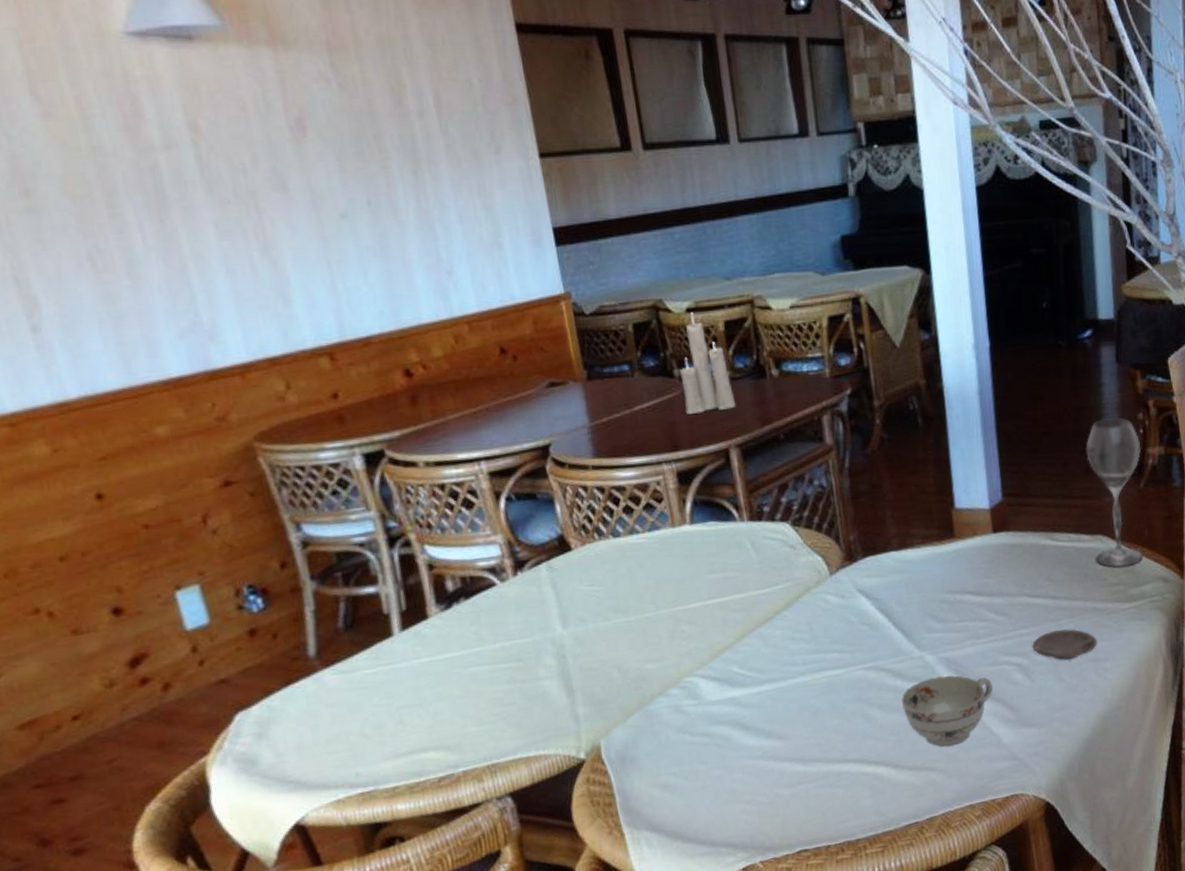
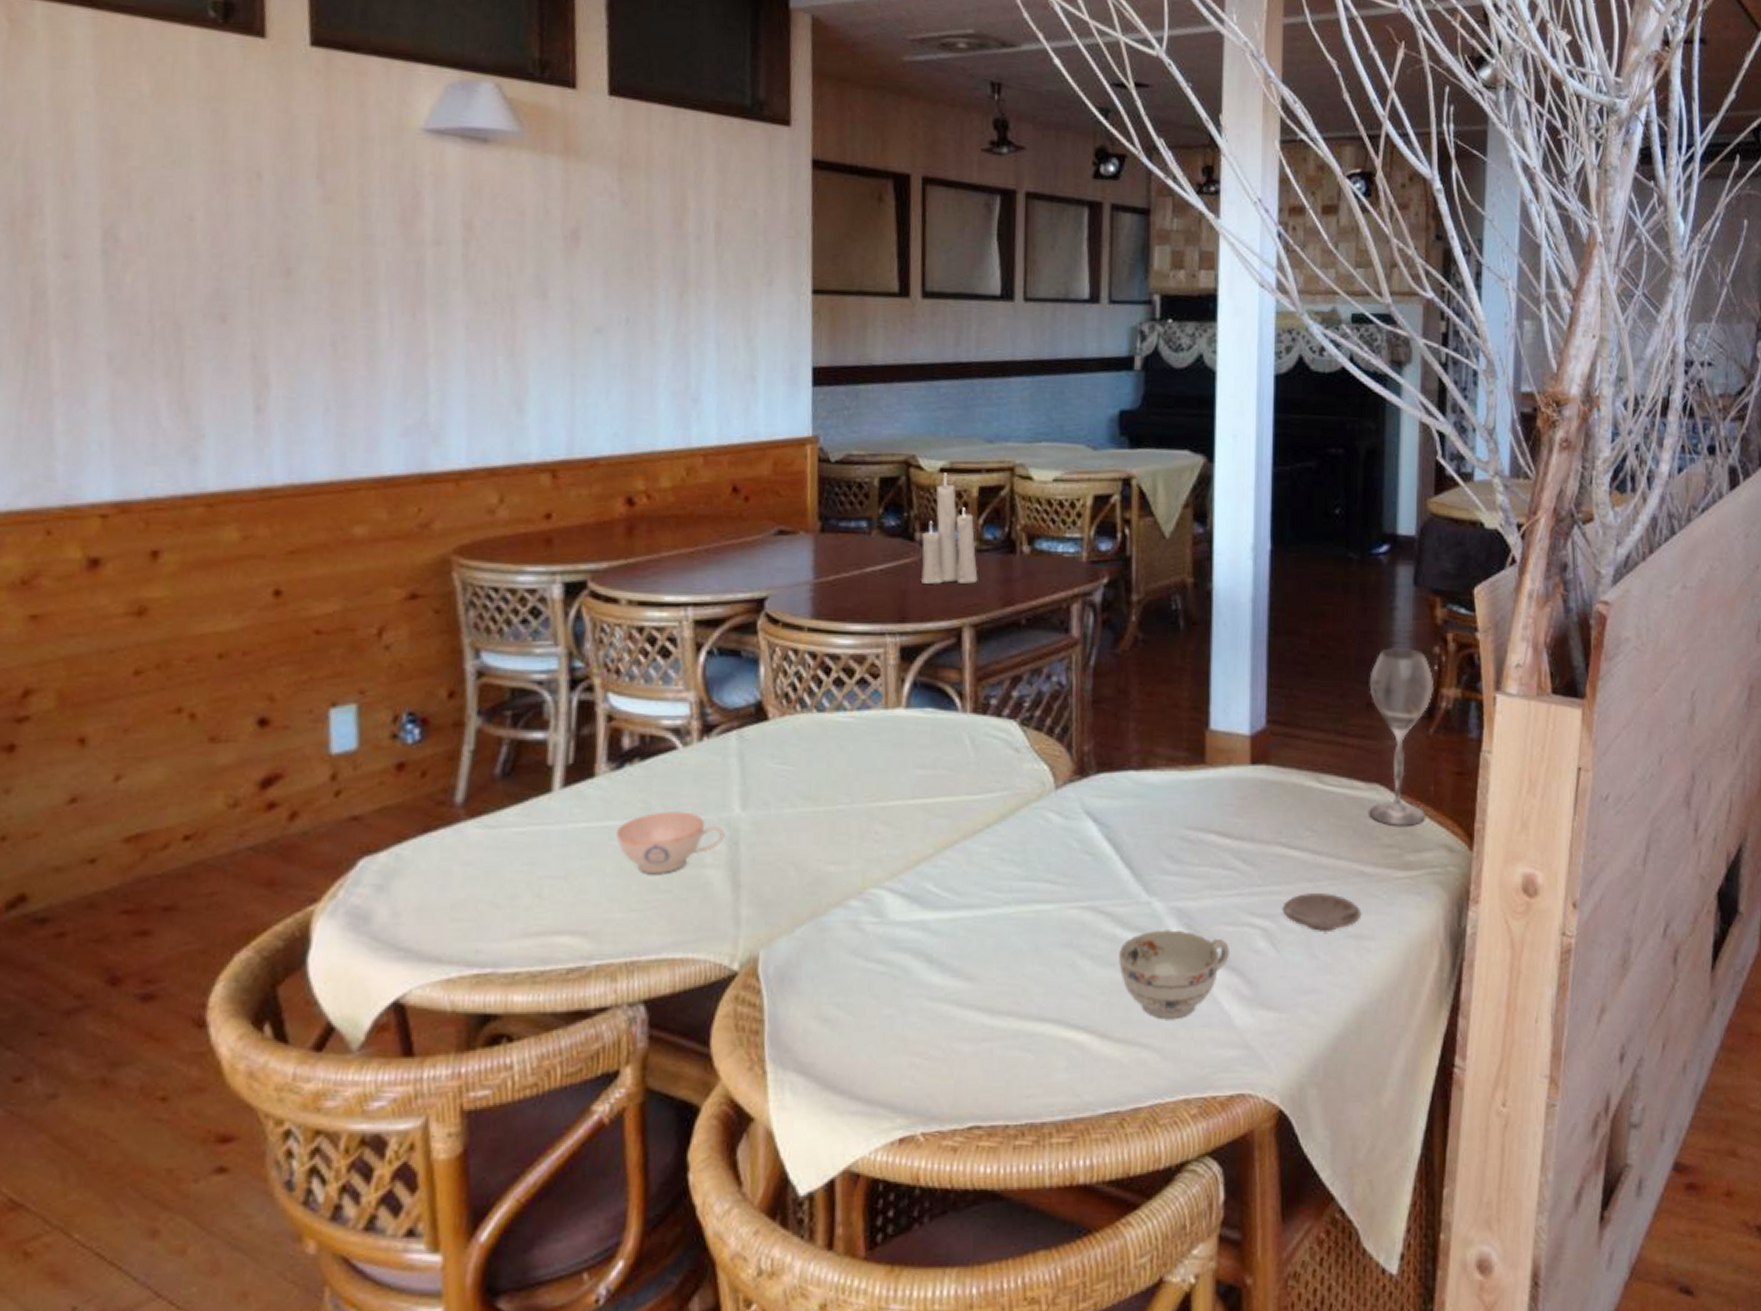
teacup: none [456,636,553,692] -> present [615,811,725,873]

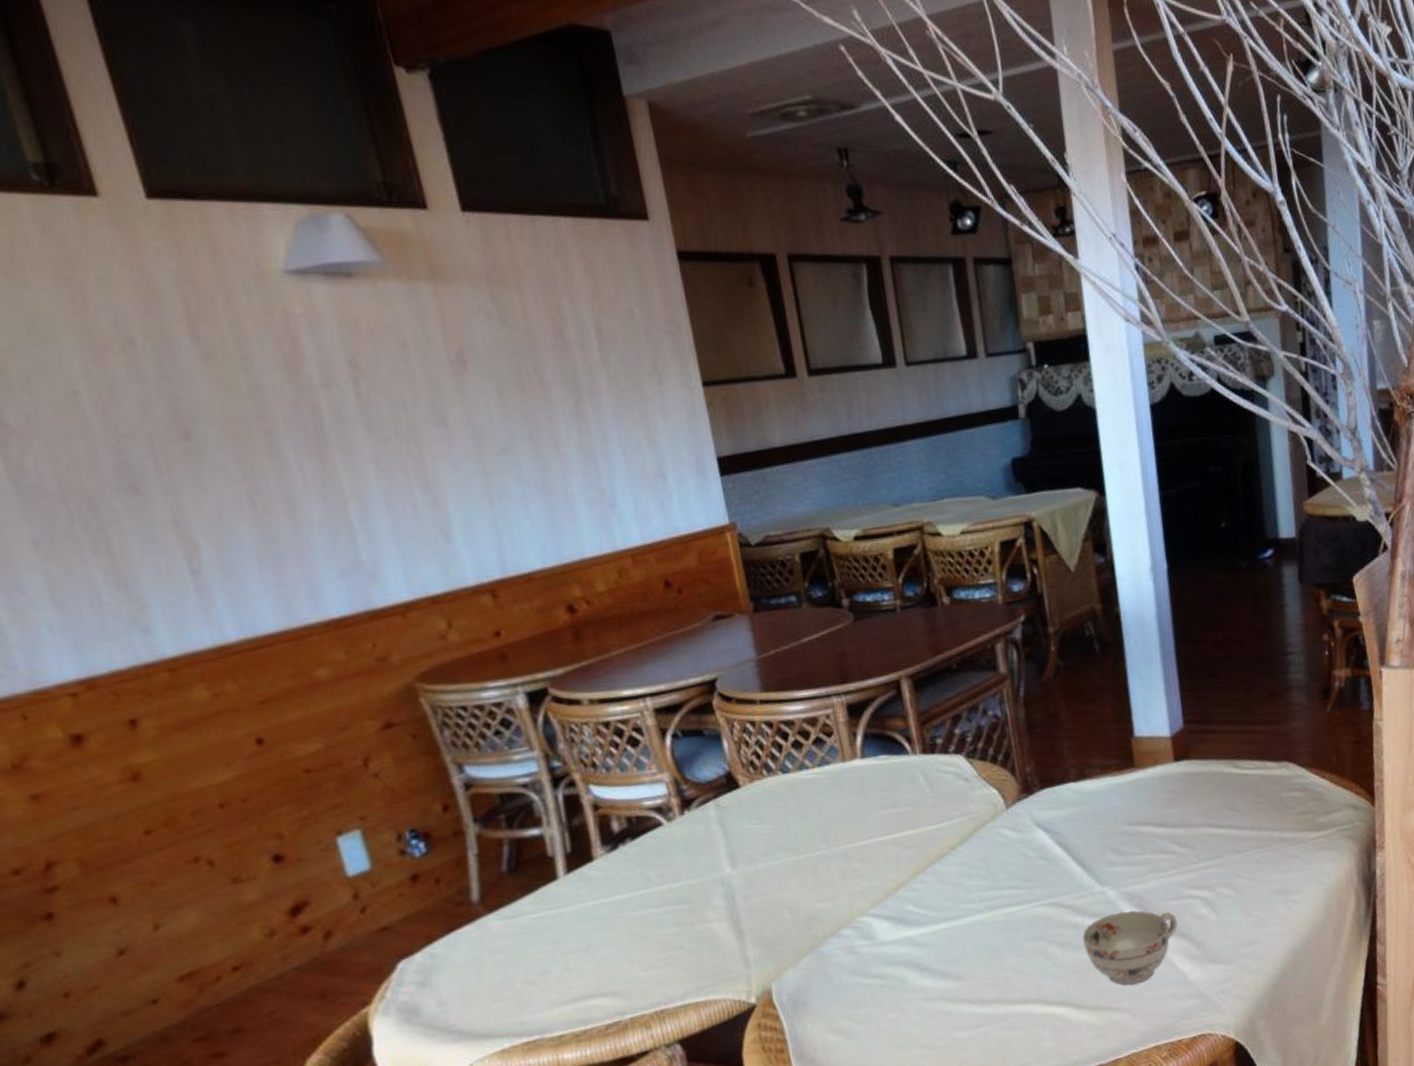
teacup: present [615,811,725,873] -> none [623,878,721,935]
candle: present [921,472,978,585] -> none [848,540,907,646]
saucer: present [1282,893,1362,931] -> none [1217,860,1286,893]
wineglass: present [1369,647,1435,827] -> none [1269,639,1331,796]

